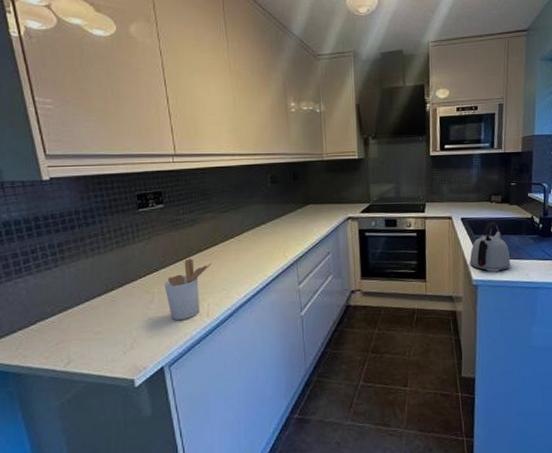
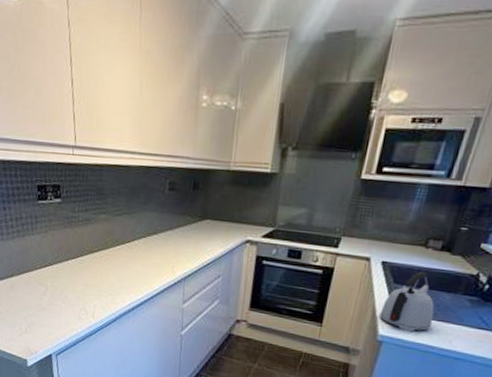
utensil holder: present [164,258,212,321] -> none [56,258,101,316]

